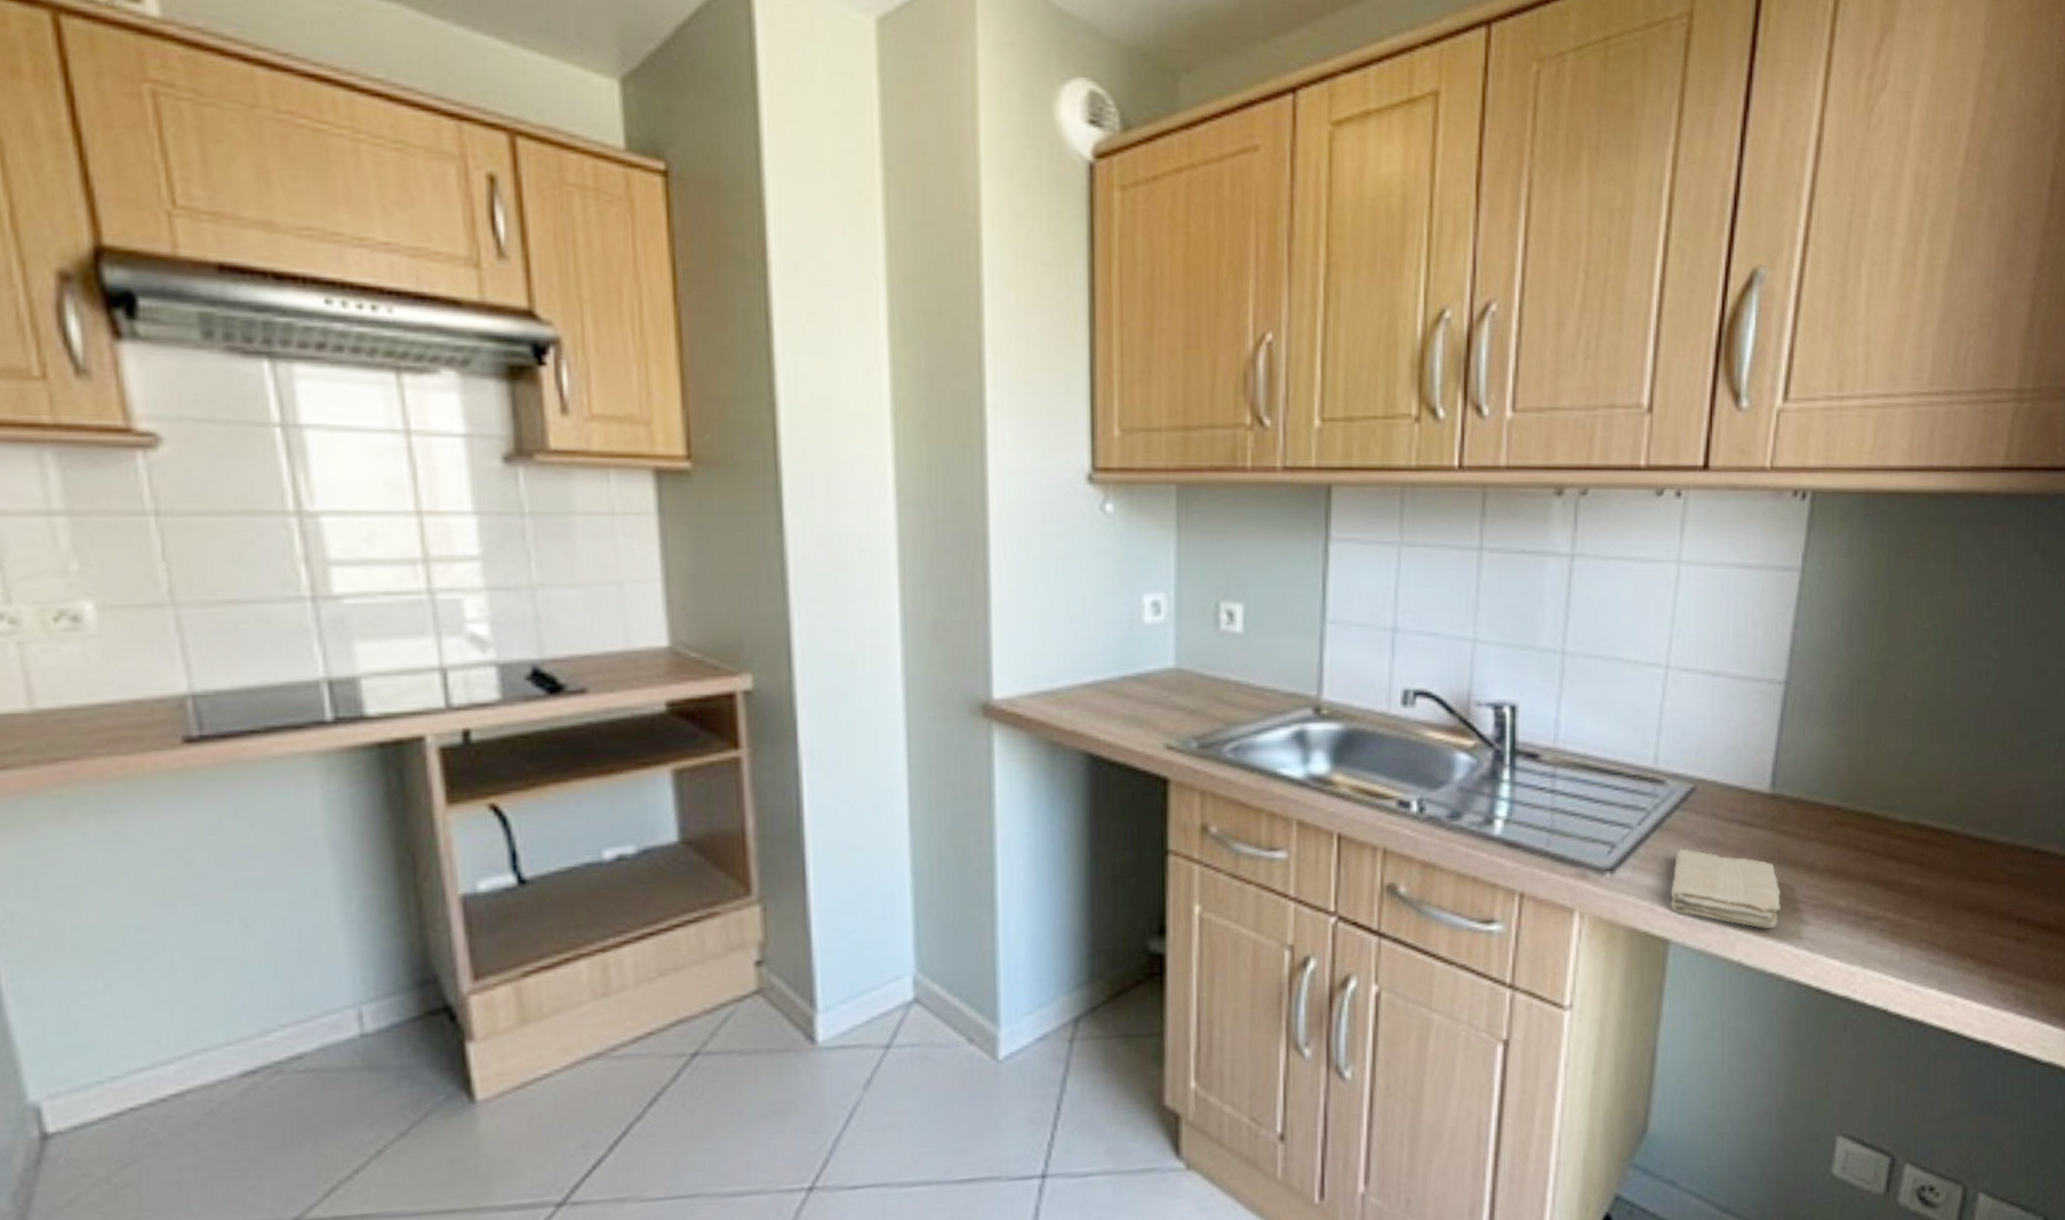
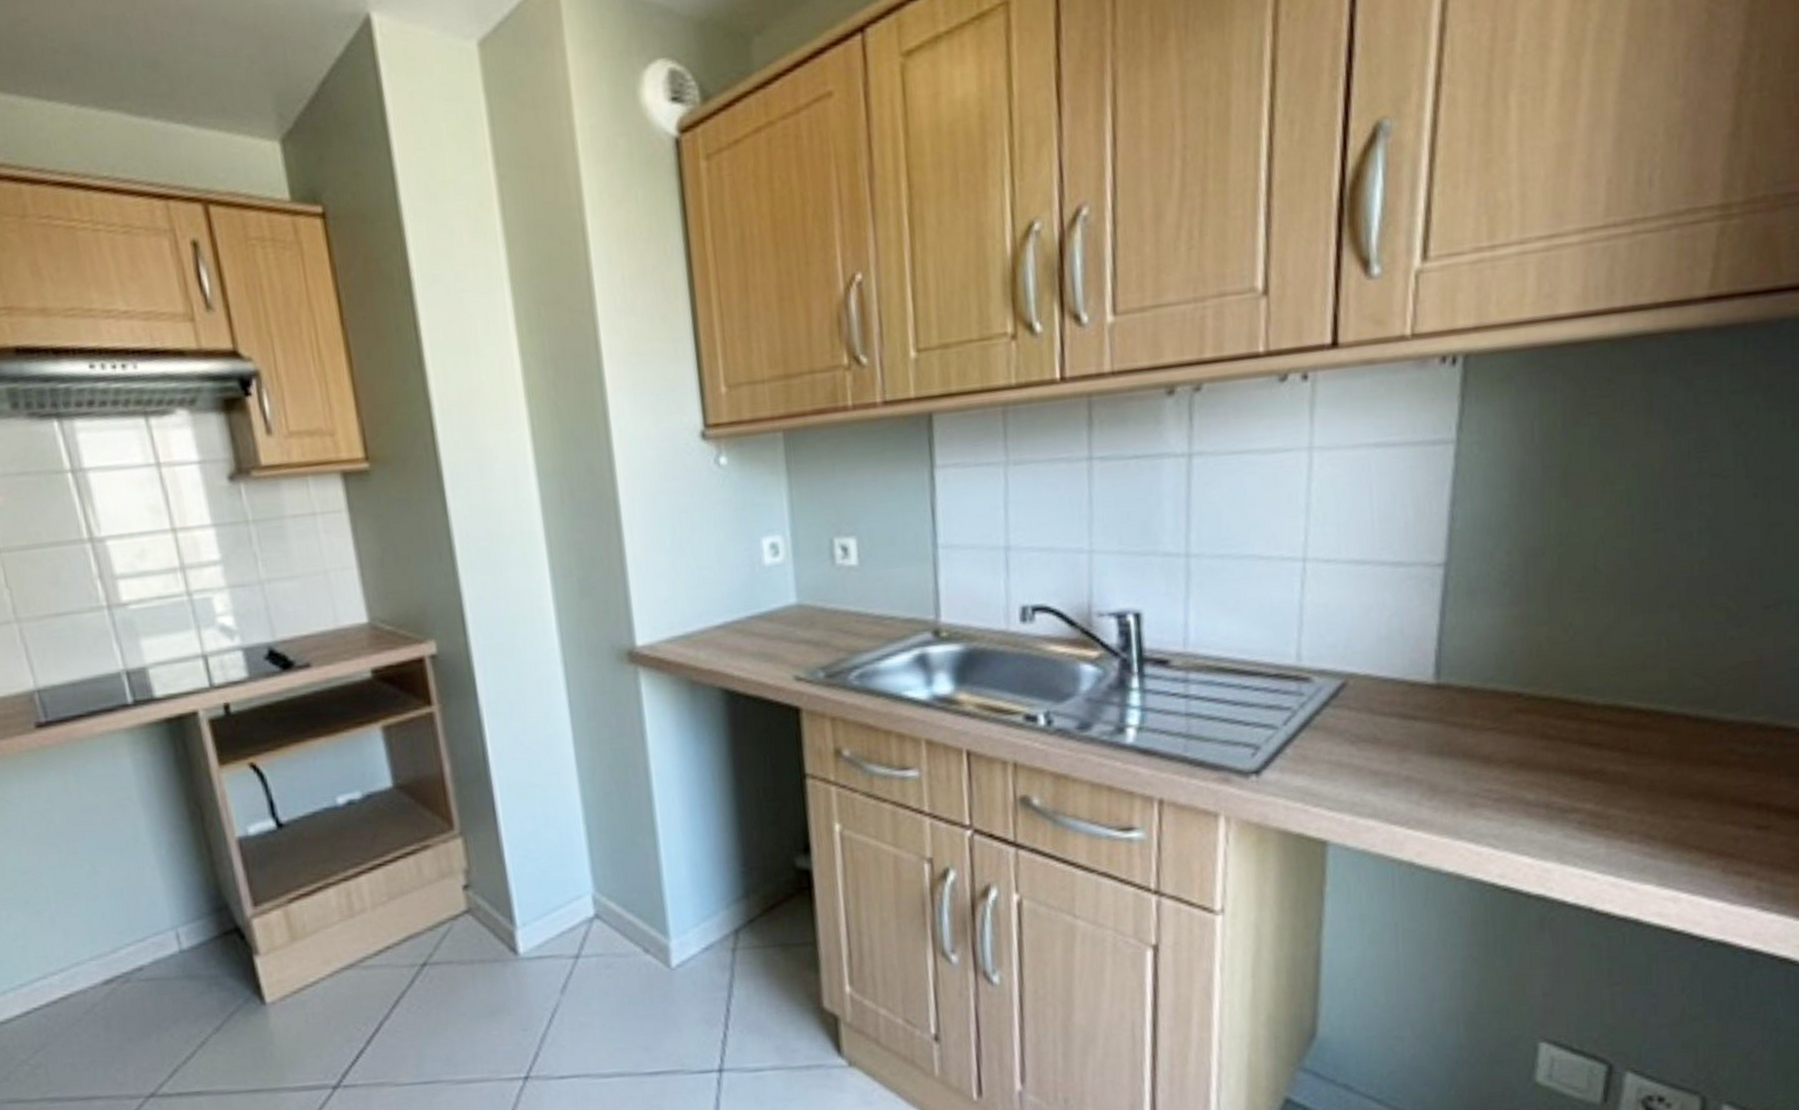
washcloth: present [1670,848,1781,928] -> none [1325,746,1455,826]

